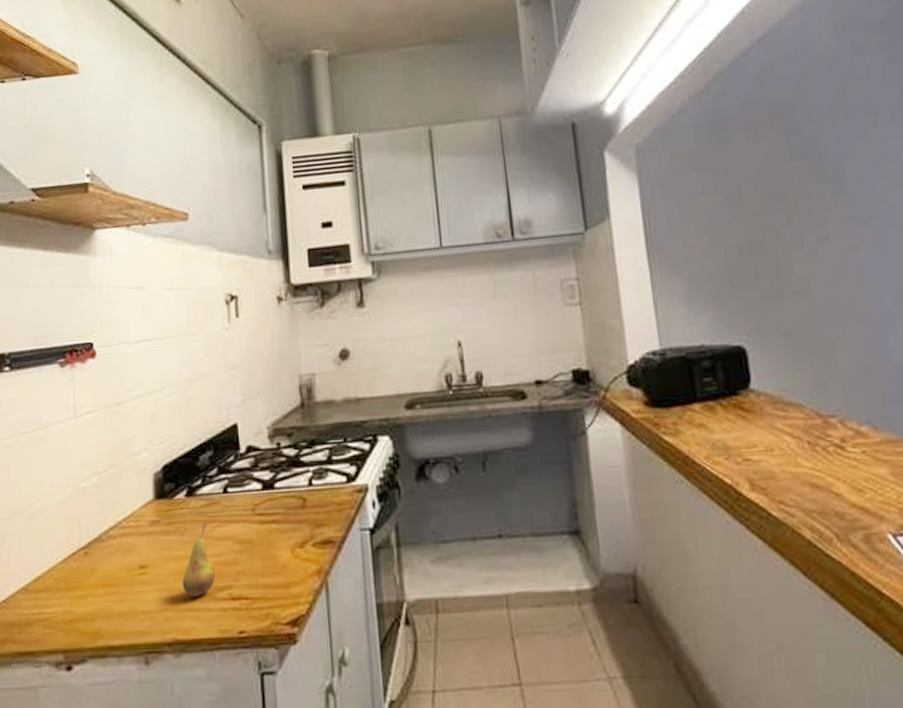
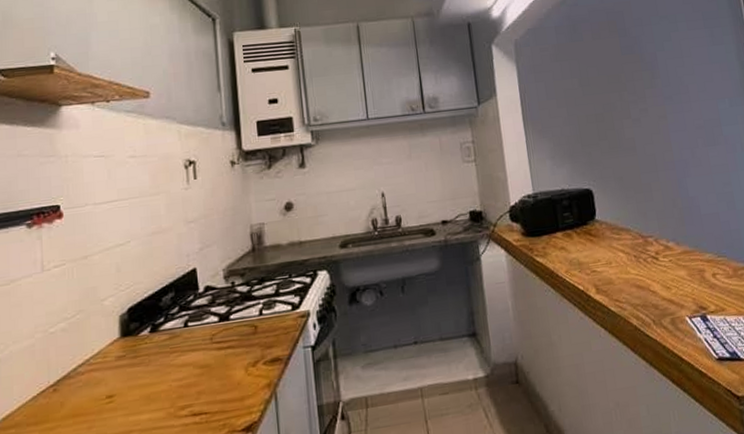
fruit: present [181,521,216,597] -> none [147,352,178,418]

